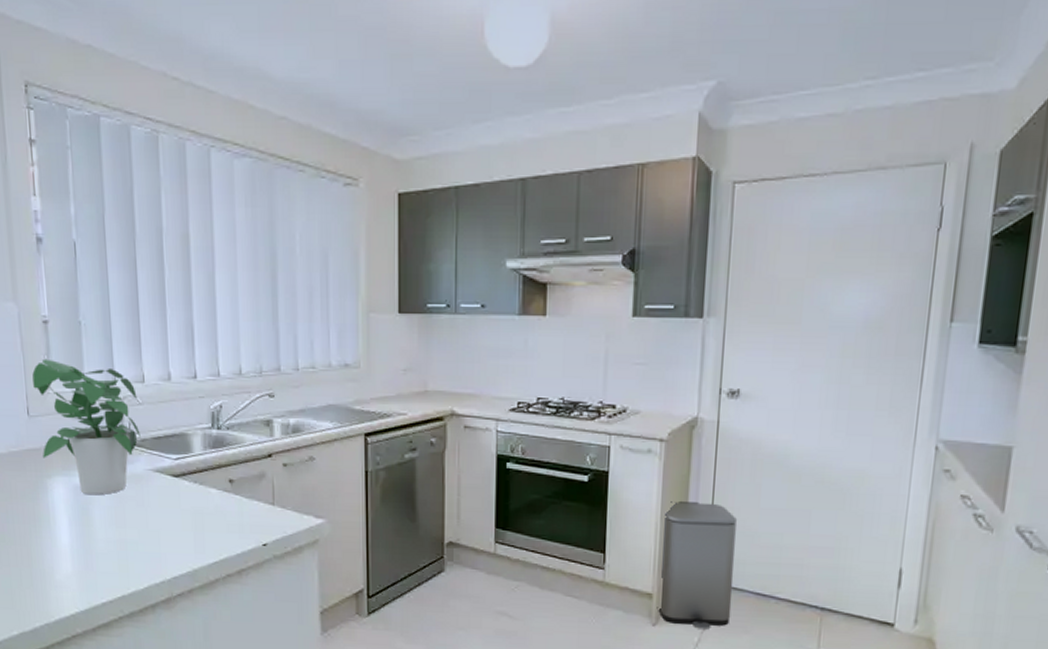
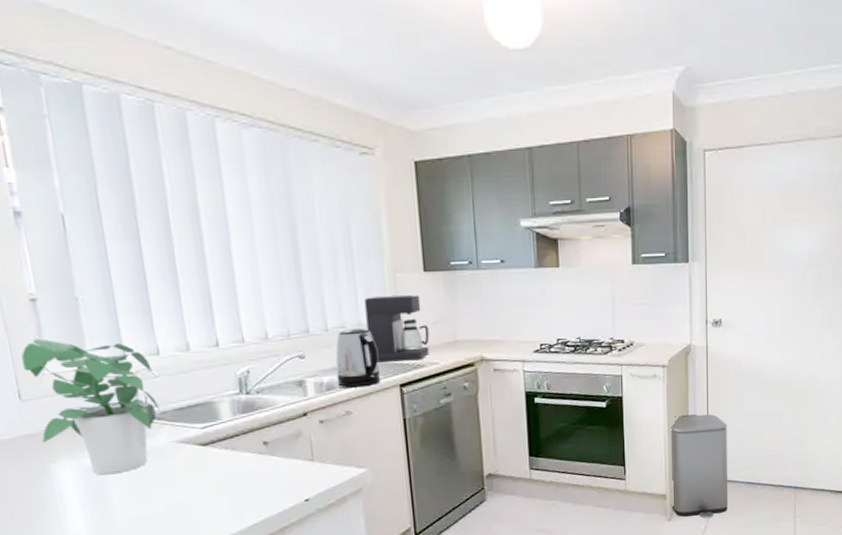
kettle: none [303,369,346,433] -> present [335,328,381,388]
coffee maker: none [336,337,399,409] -> present [364,295,430,362]

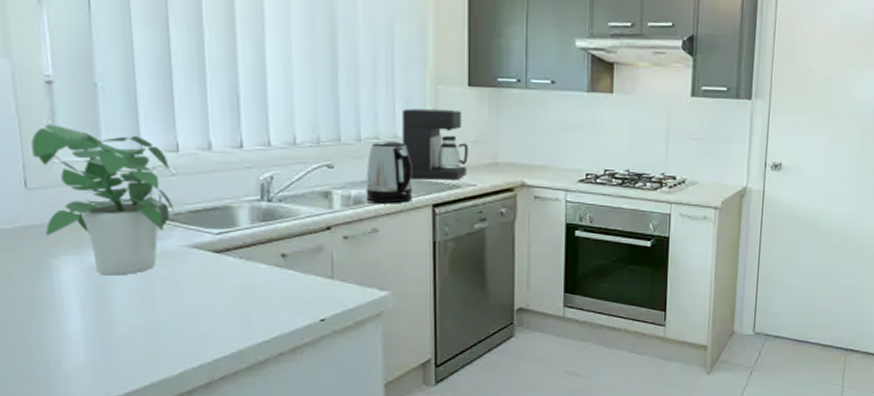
pedal bin: present [670,414,728,518] -> none [711,262,778,374]

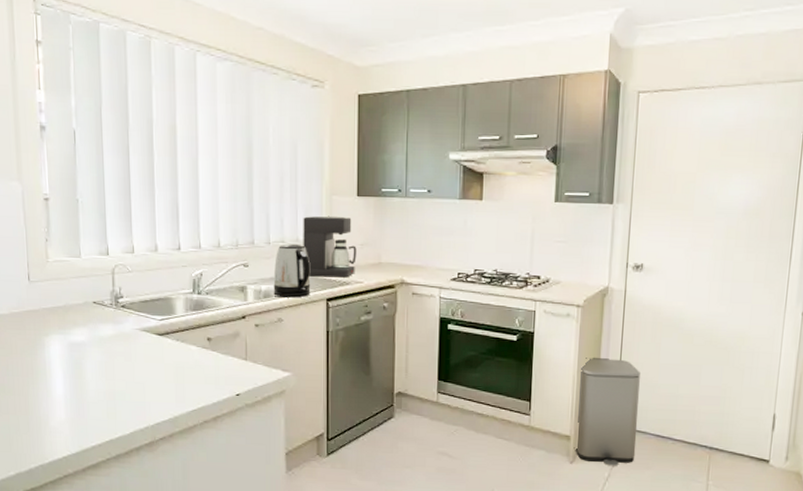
potted plant: present [31,123,174,276] -> none [33,231,130,352]
pedal bin: none [711,262,778,374] -> present [574,358,640,466]

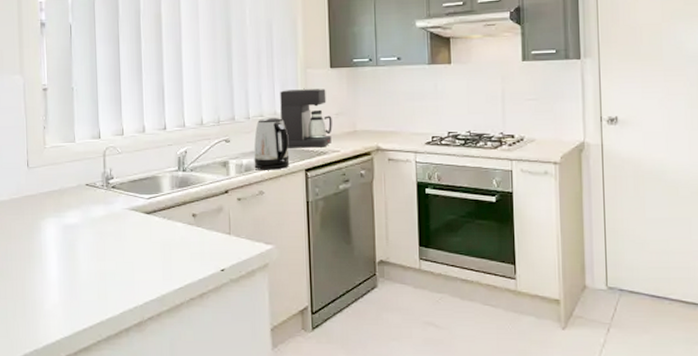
pedal bin: present [574,358,640,466] -> none [564,216,631,331]

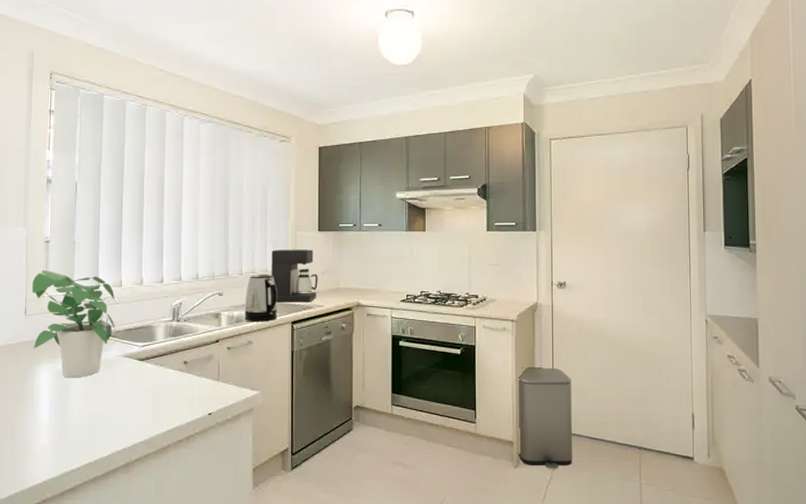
potted plant: none [33,119,119,233] -> present [32,270,115,378]
pedal bin: none [564,216,631,331] -> present [517,367,573,469]

